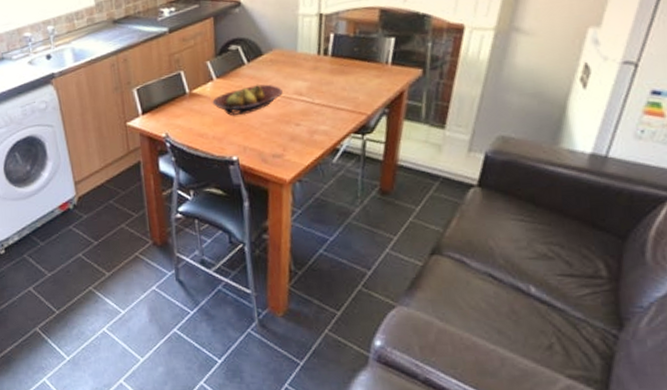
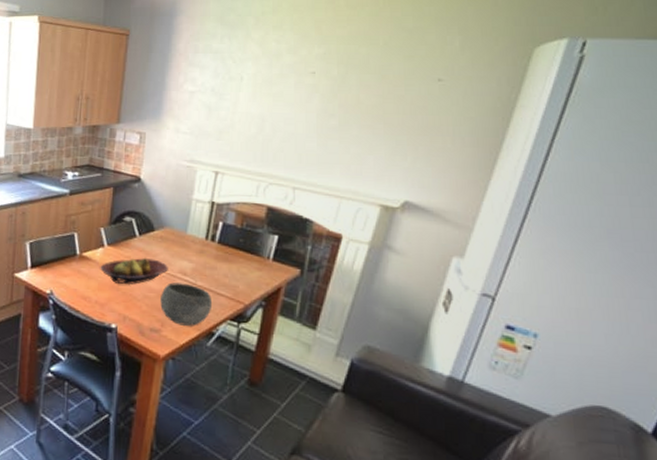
bowl: none [278,103,334,147] -> present [160,282,213,326]

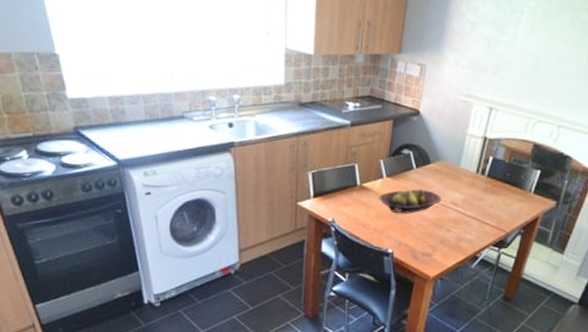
bowl: present [160,282,213,326] -> none [432,212,479,251]

